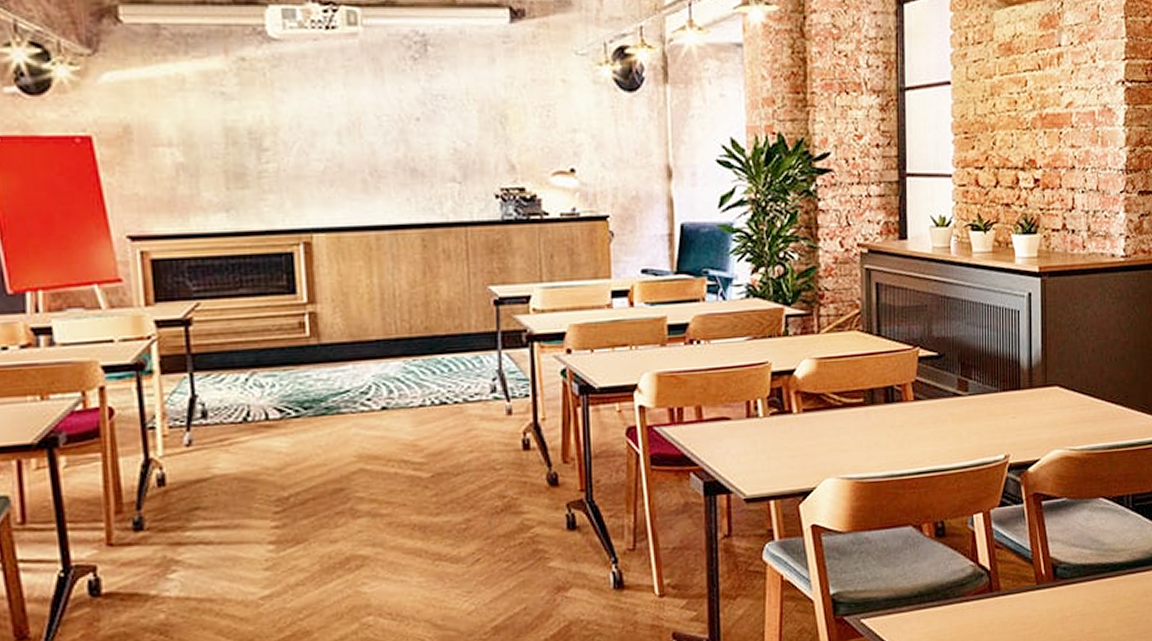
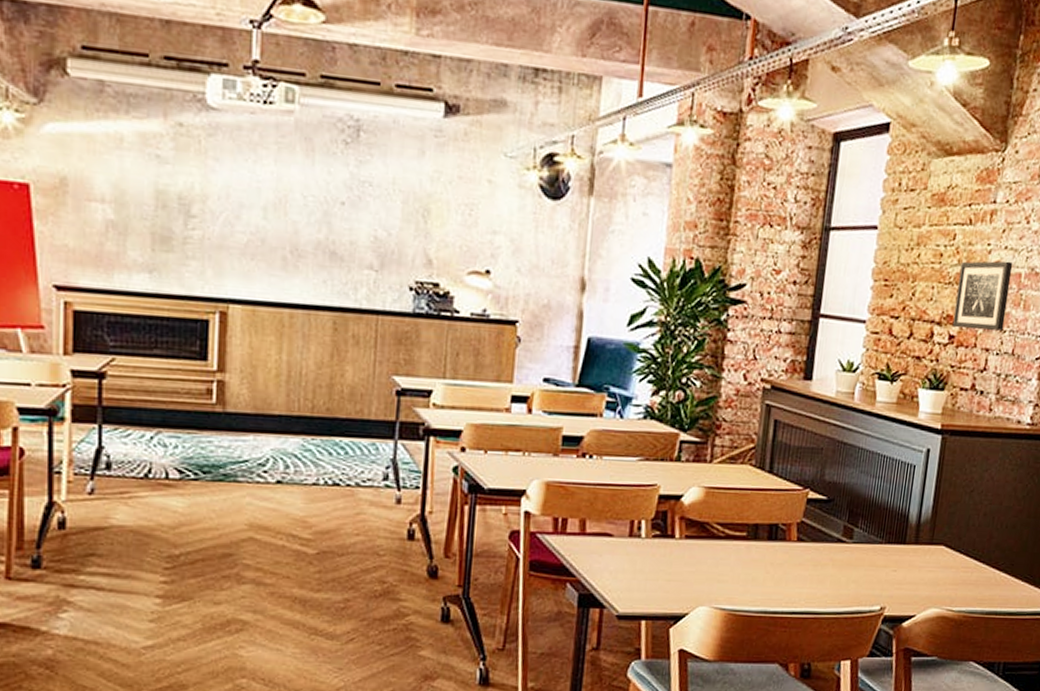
wall art: none [1035,101,1086,171] -> present [952,260,1013,331]

